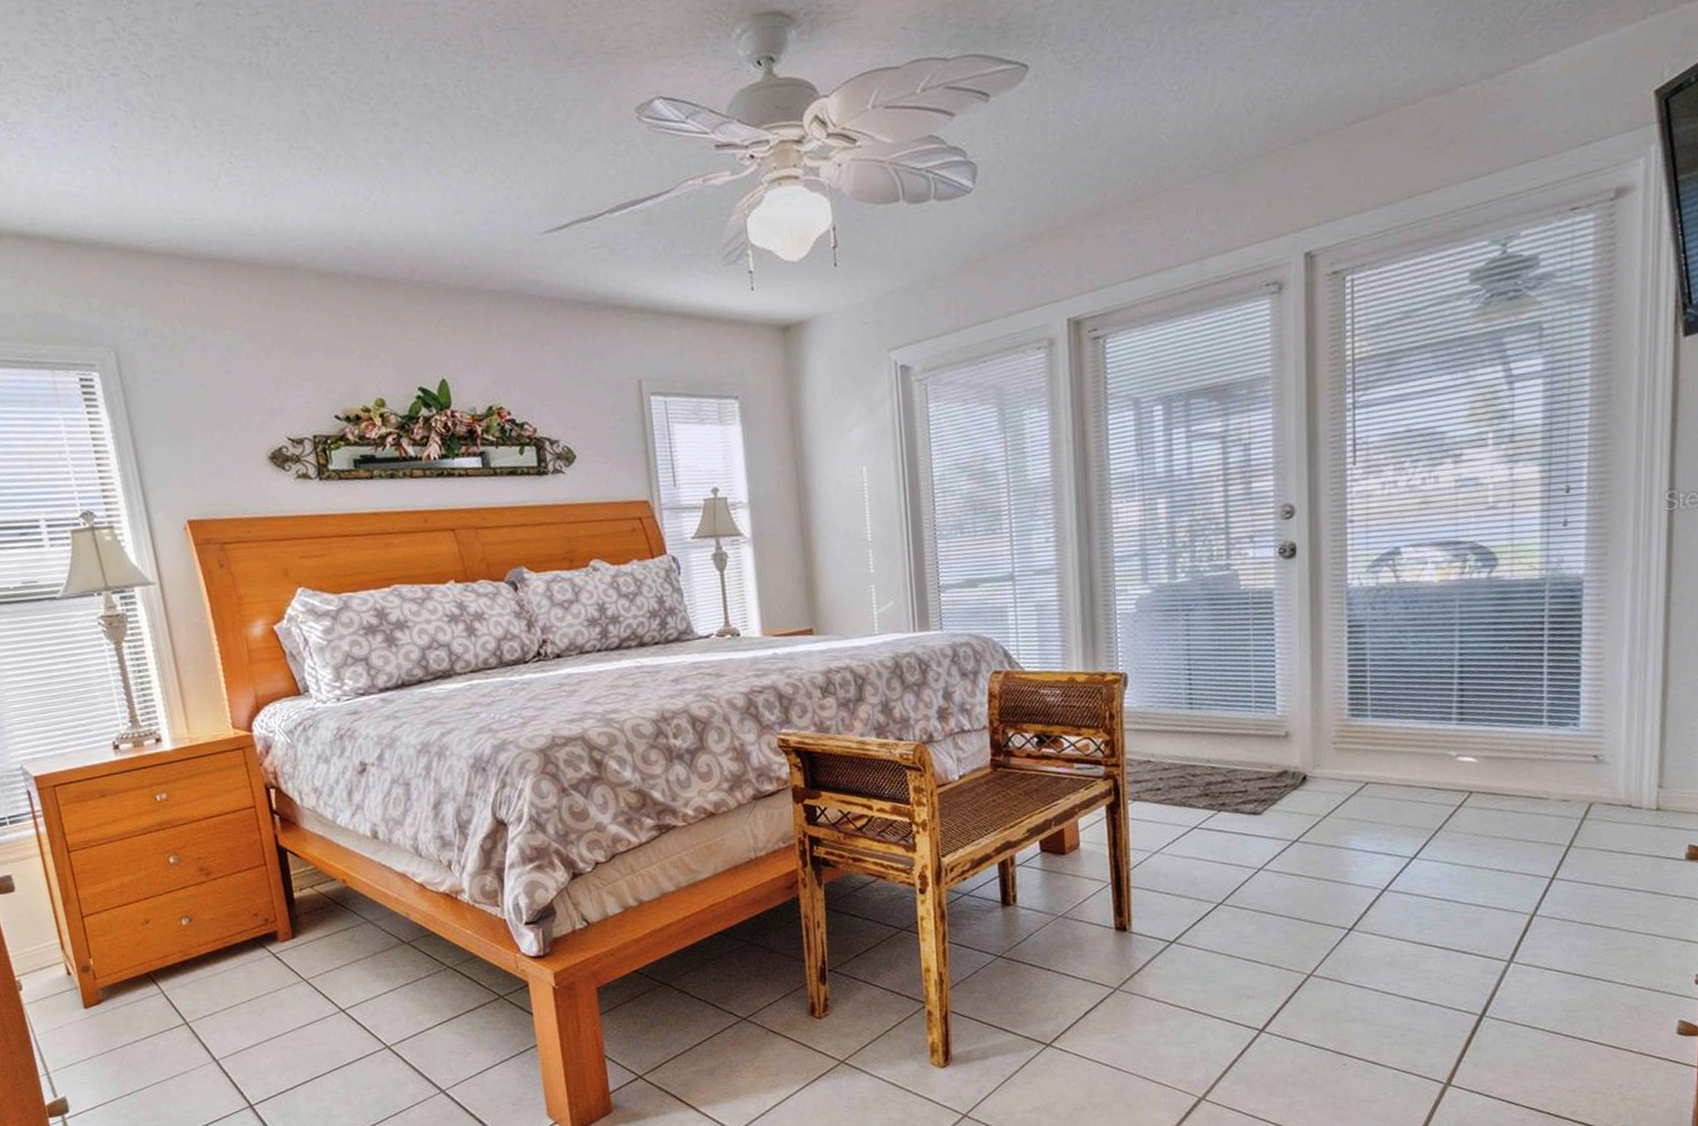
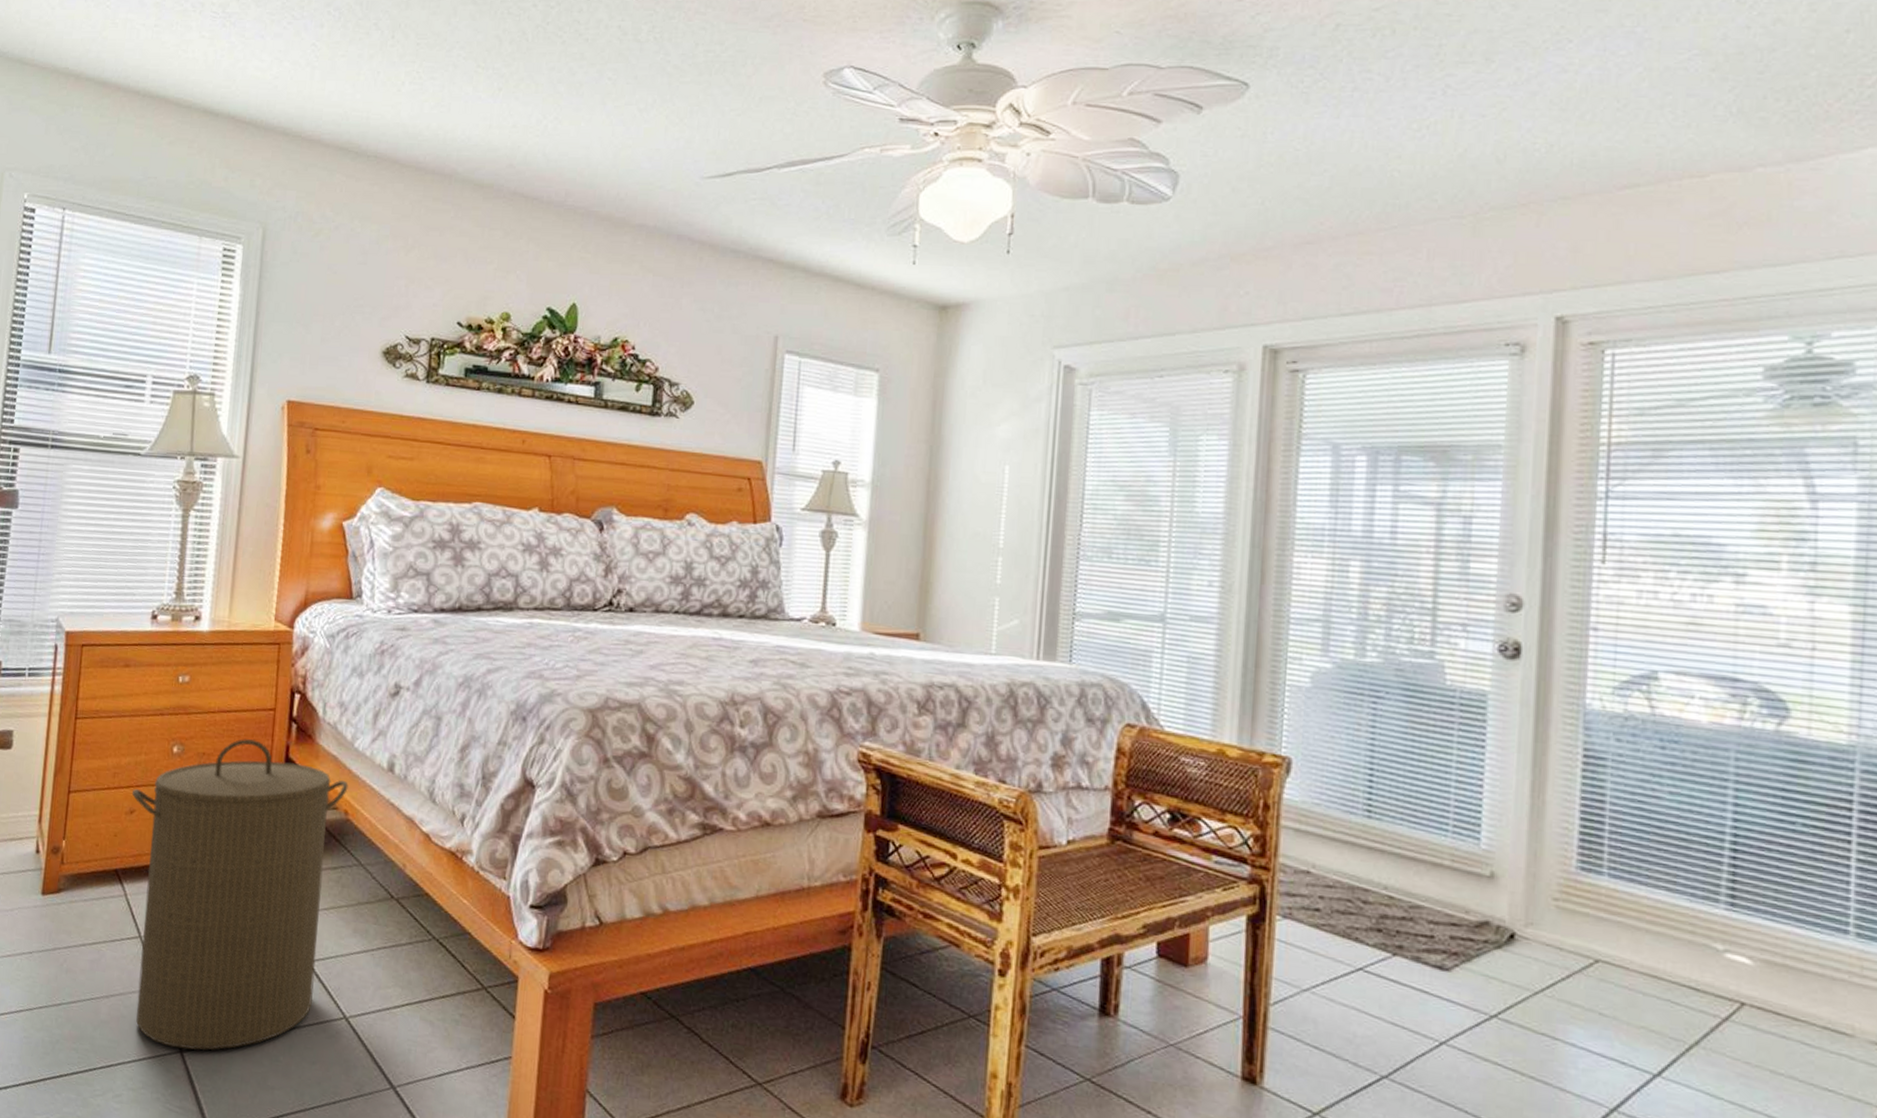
laundry hamper: none [141,836,356,1105] -> present [131,739,348,1051]

